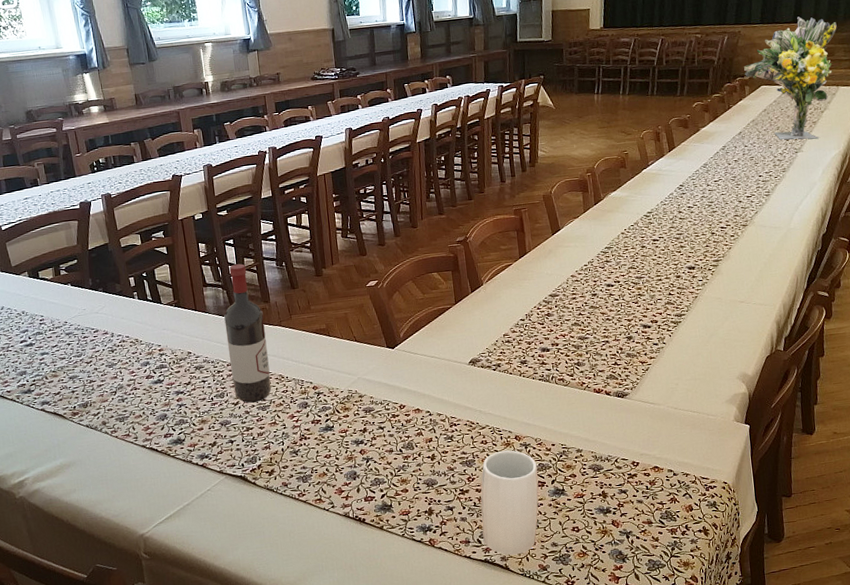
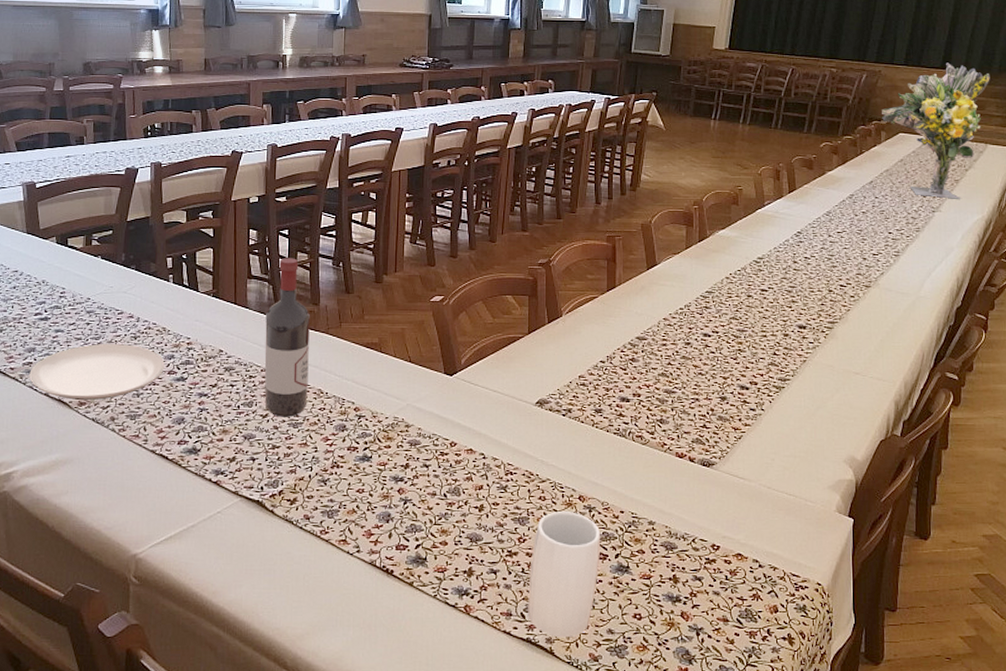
plate: none [25,357,143,411] -> present [29,344,165,400]

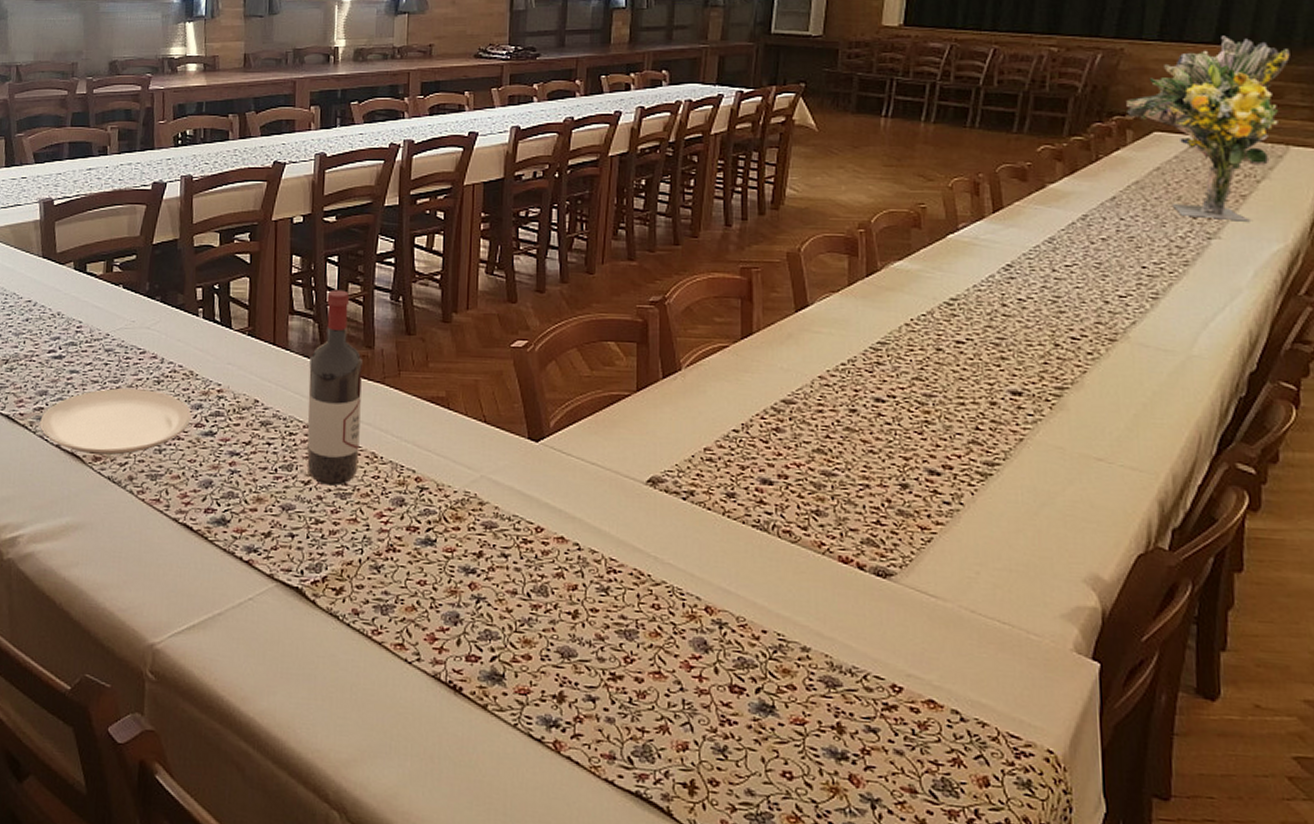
cup: present [528,511,601,638] -> none [637,625,736,796]

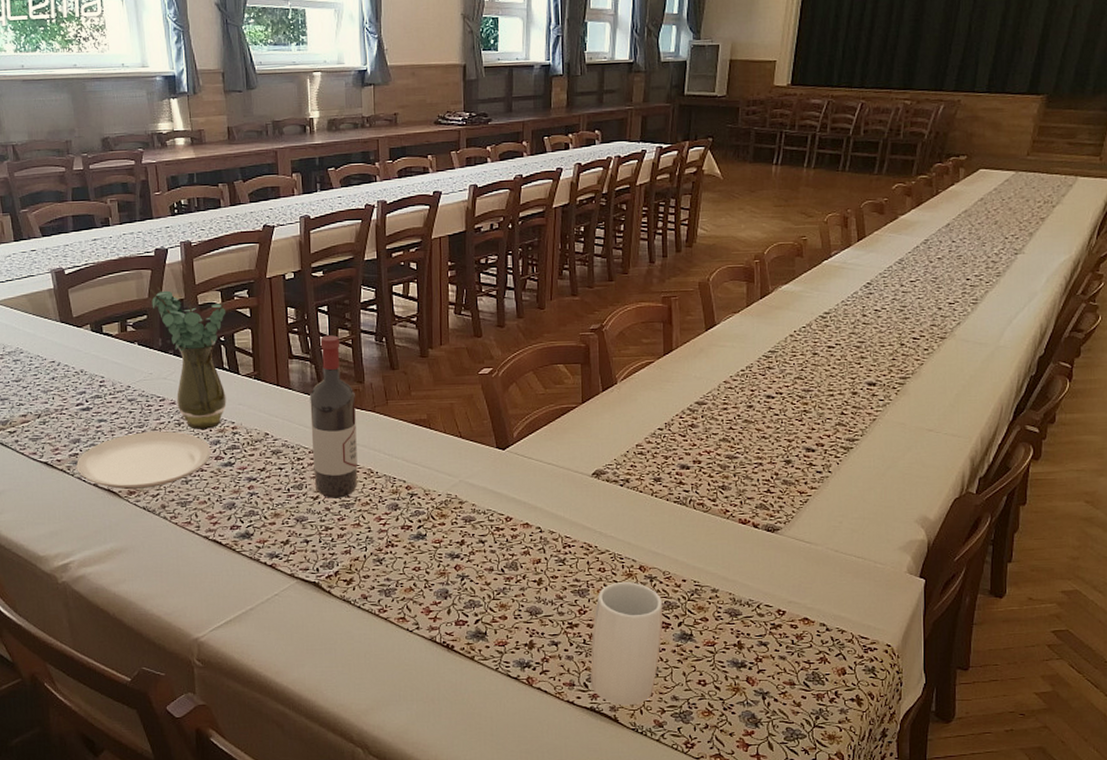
vase: none [142,224,224,390] -> present [150,287,227,429]
cup: none [637,625,736,796] -> present [590,582,663,706]
bouquet: present [1125,35,1290,222] -> none [959,87,1083,239]

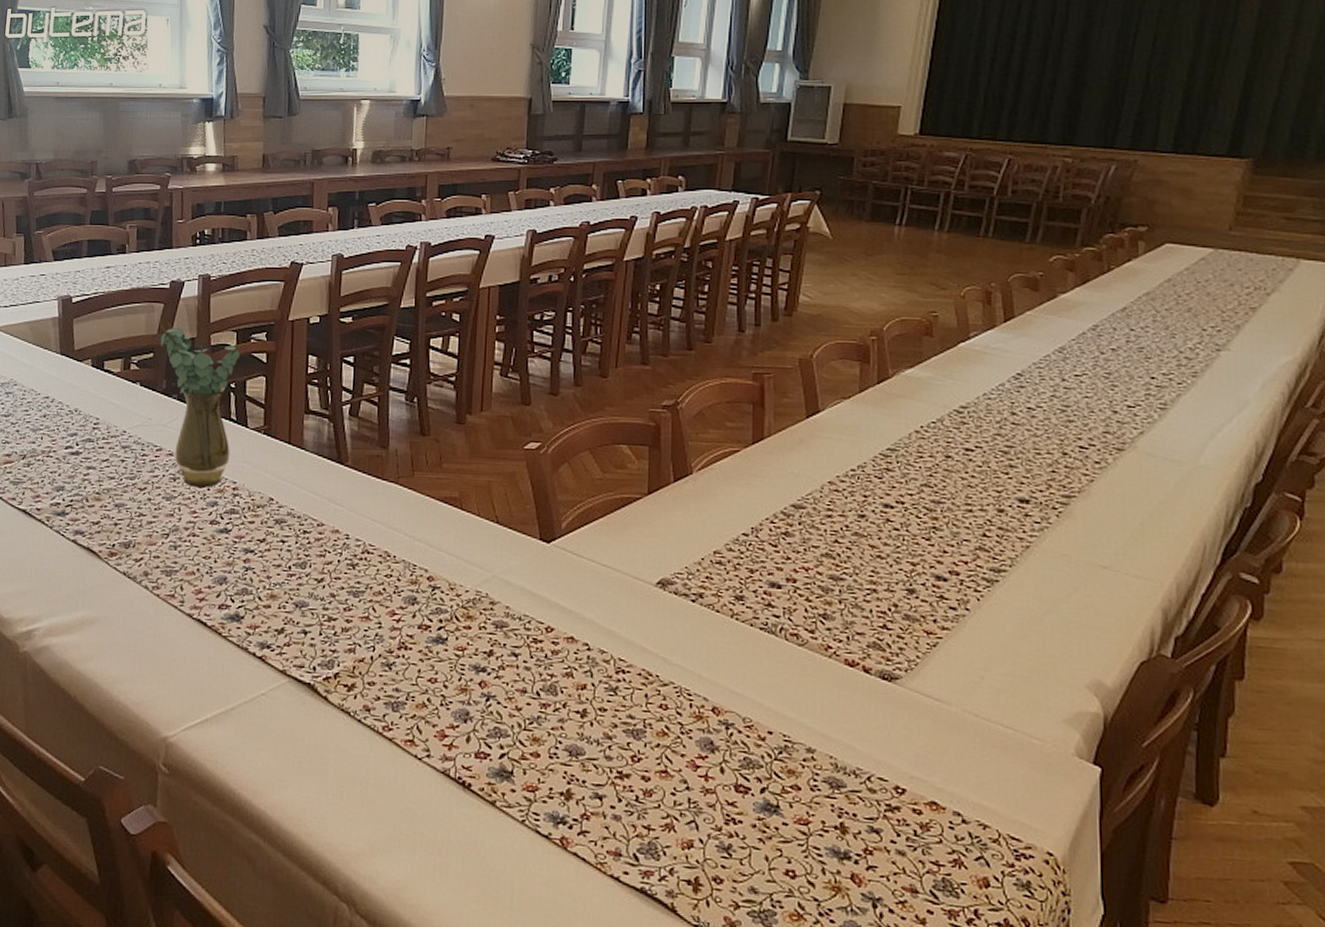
plate: present [77,431,211,489] -> none [56,485,207,551]
wine bottle: present [310,335,358,498] -> none [320,390,377,584]
cup: present [590,582,663,706] -> none [643,725,742,893]

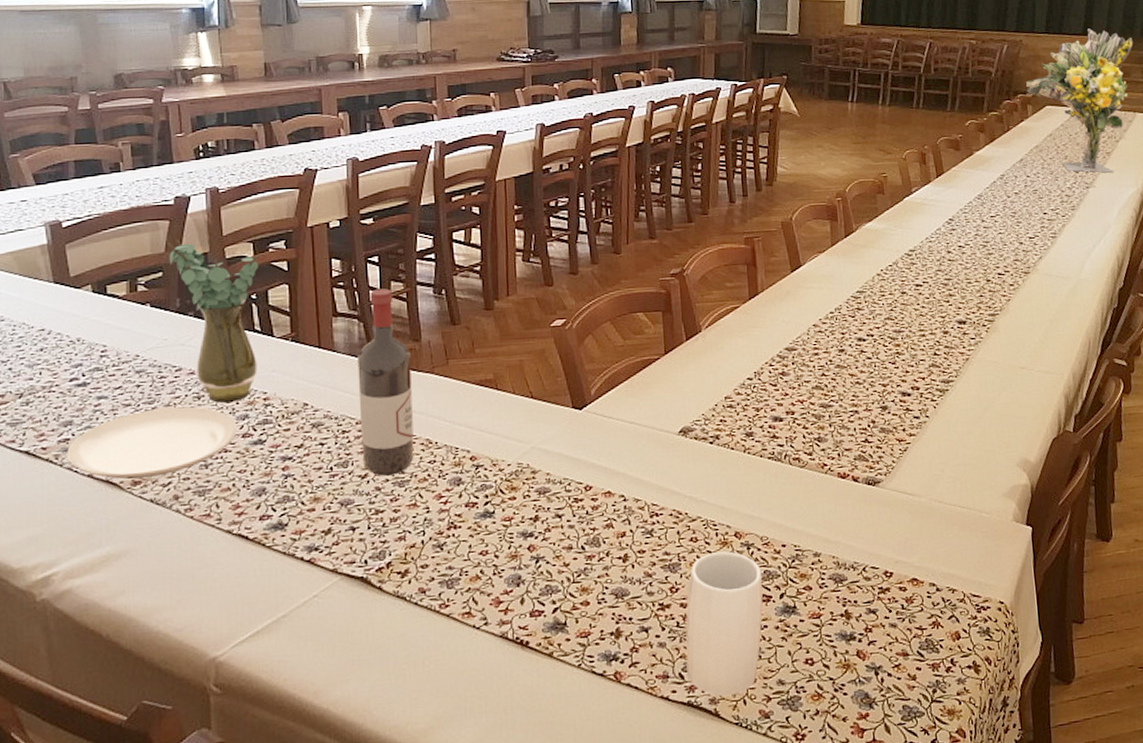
plate: none [56,485,207,551] -> present [67,406,238,479]
wine bottle: none [320,390,377,584] -> present [357,288,414,476]
cup: none [643,725,742,893] -> present [685,551,763,697]
bouquet: none [1138,148,1303,334] -> present [1026,28,1133,173]

